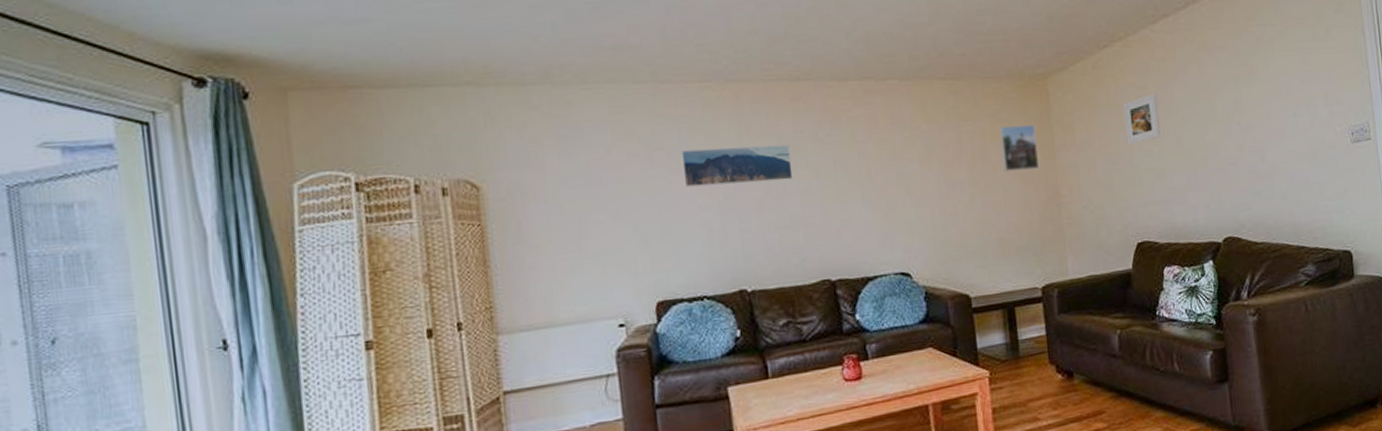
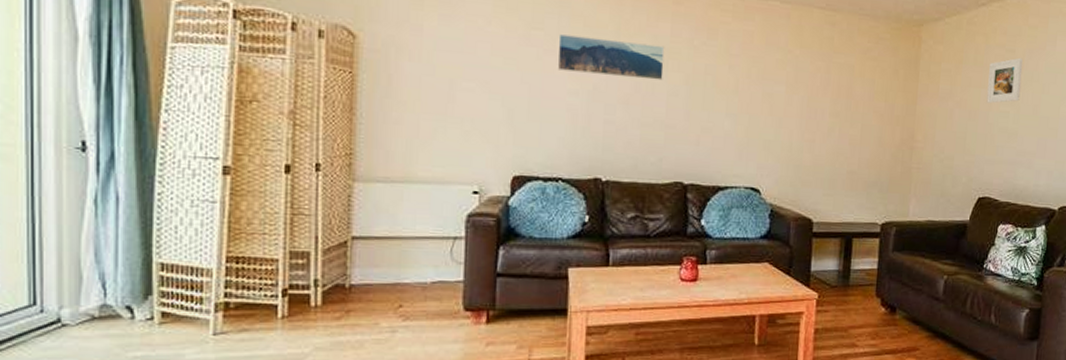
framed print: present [999,125,1039,172] -> none [865,64,902,111]

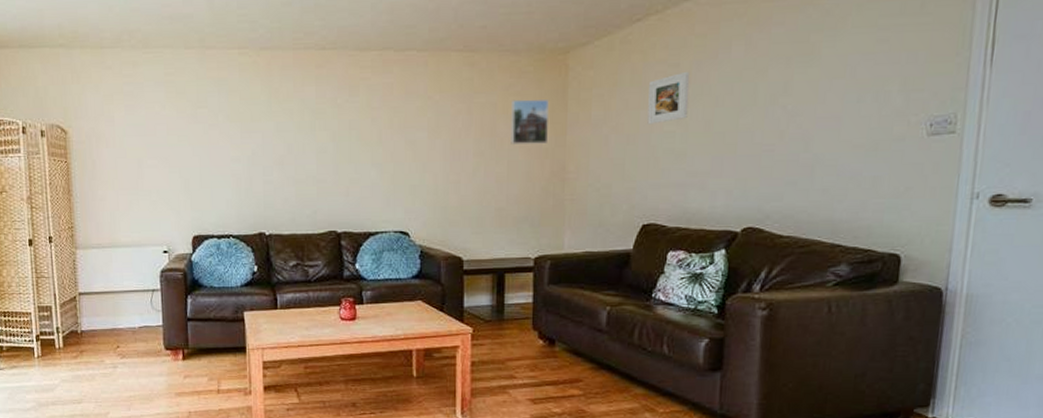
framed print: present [557,34,665,81] -> none [220,108,312,142]
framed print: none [865,64,902,111] -> present [510,99,549,144]

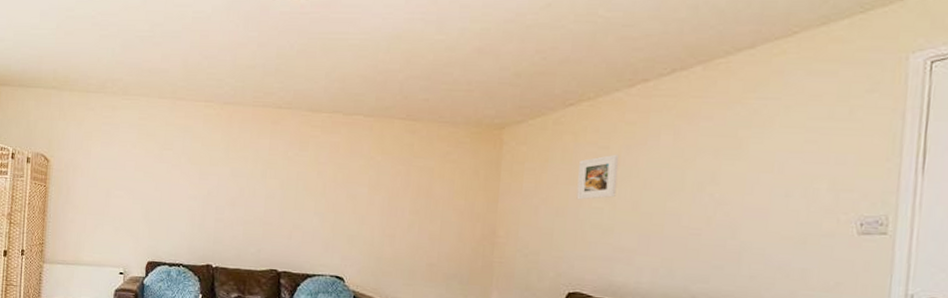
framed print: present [510,99,549,144] -> none [445,166,483,208]

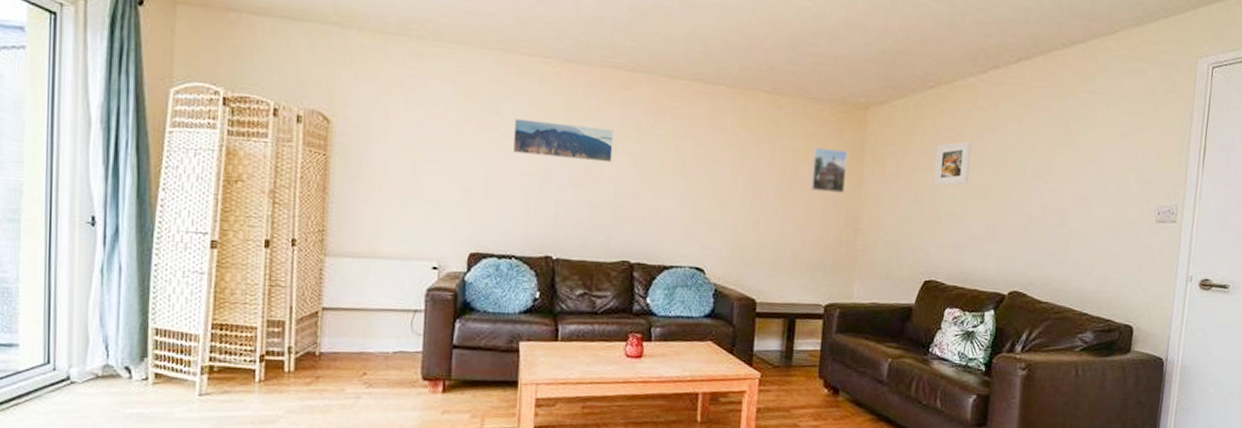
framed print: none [181,153,264,186] -> present [512,118,614,163]
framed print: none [445,166,483,208] -> present [810,147,848,193]

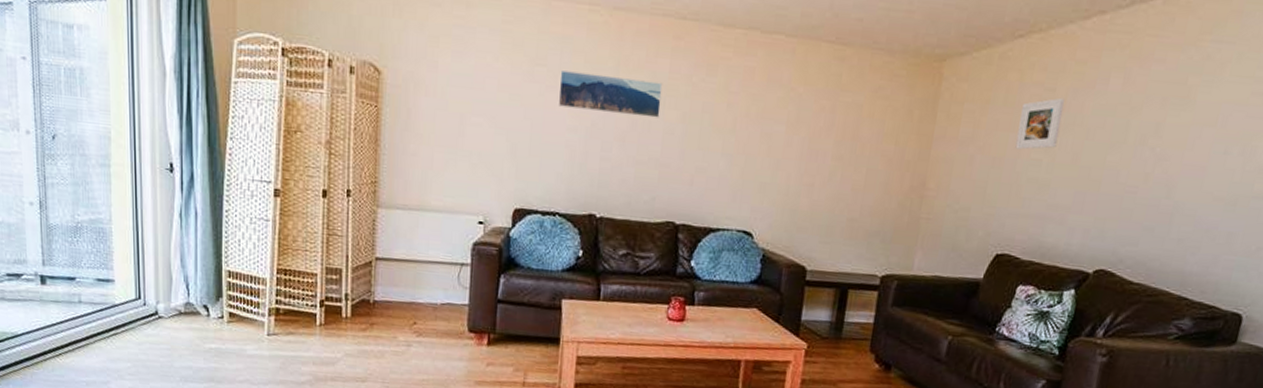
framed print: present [810,147,848,193] -> none [872,103,918,155]

